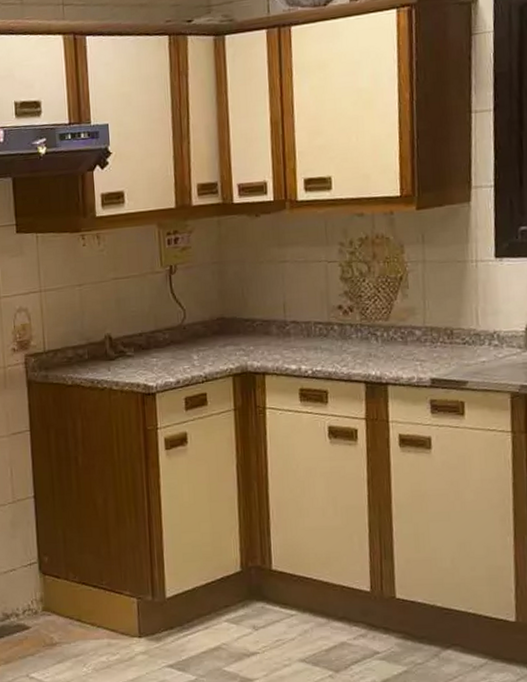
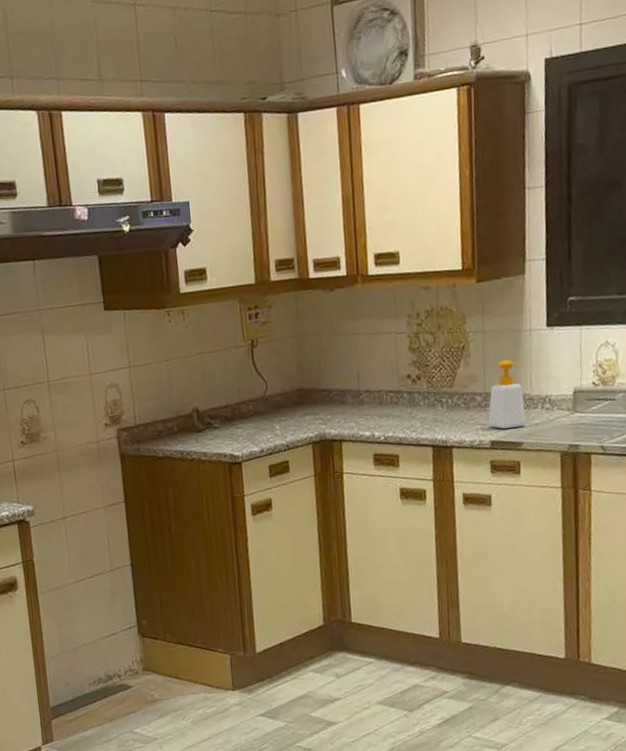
soap bottle: none [428,292,471,367] -> present [488,360,526,429]

